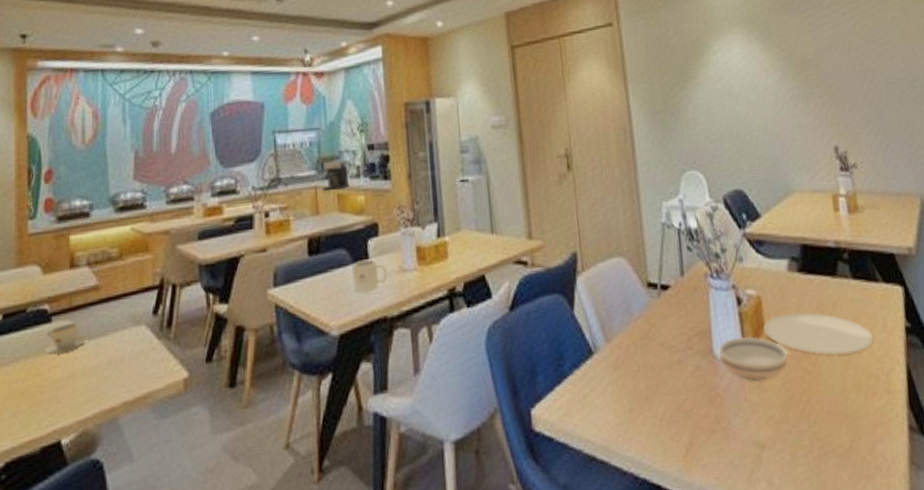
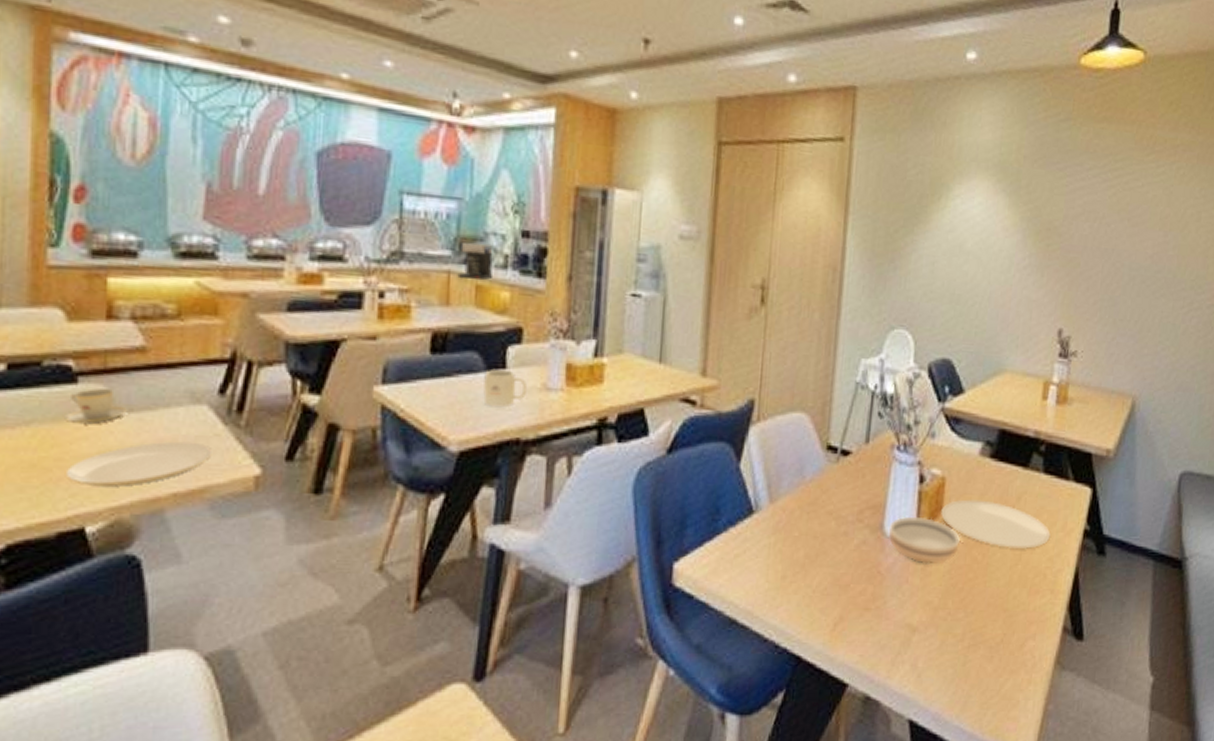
plate: none [46,357,151,405] -> present [67,441,213,487]

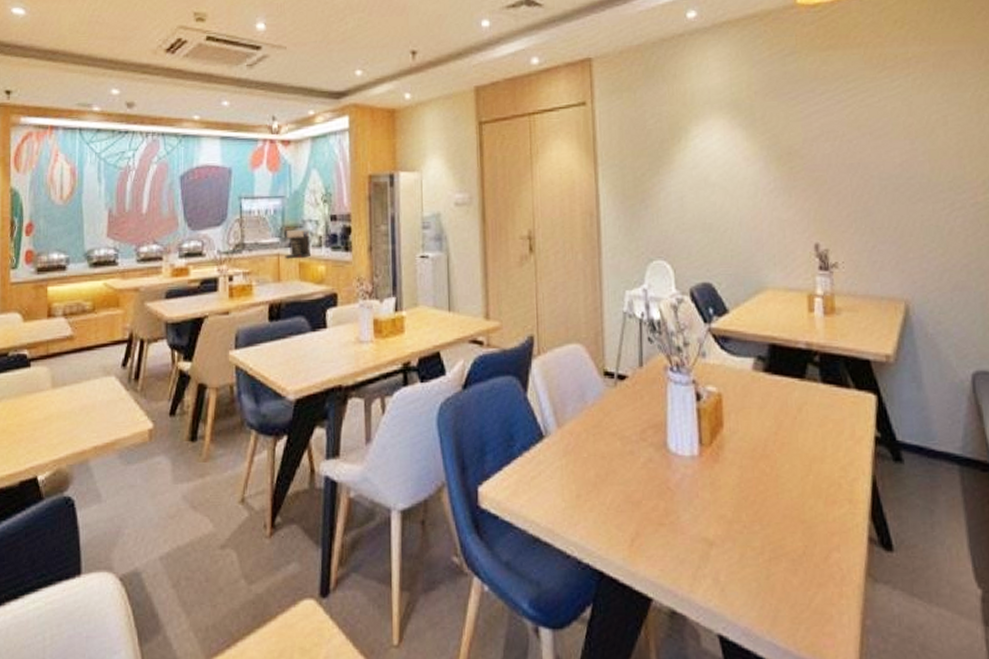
teacup: present [64,388,128,423] -> none [23,370,63,397]
plate: present [67,441,213,487] -> none [25,405,119,444]
mug: present [483,369,528,408] -> none [311,328,345,361]
bowl: present [889,517,961,564] -> none [672,434,746,479]
plate: present [941,499,1051,549] -> none [722,413,839,459]

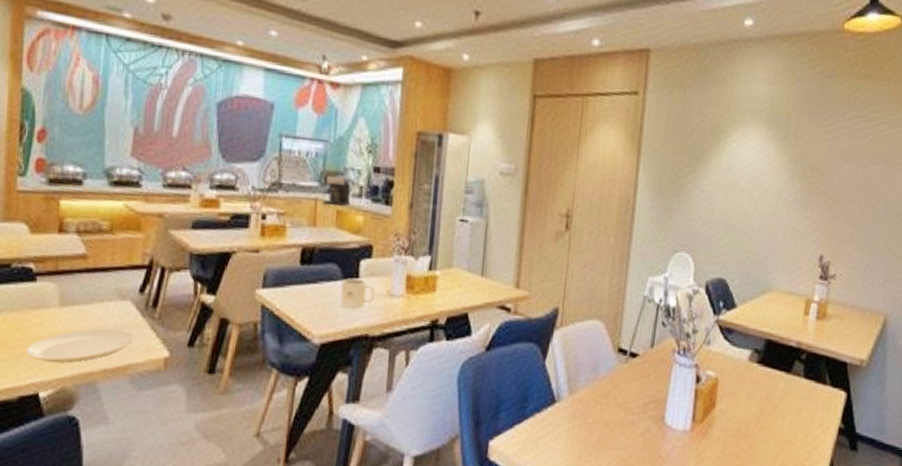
plate: none [25,405,119,444] -> present [26,328,134,363]
mug: none [311,328,345,361] -> present [340,278,376,310]

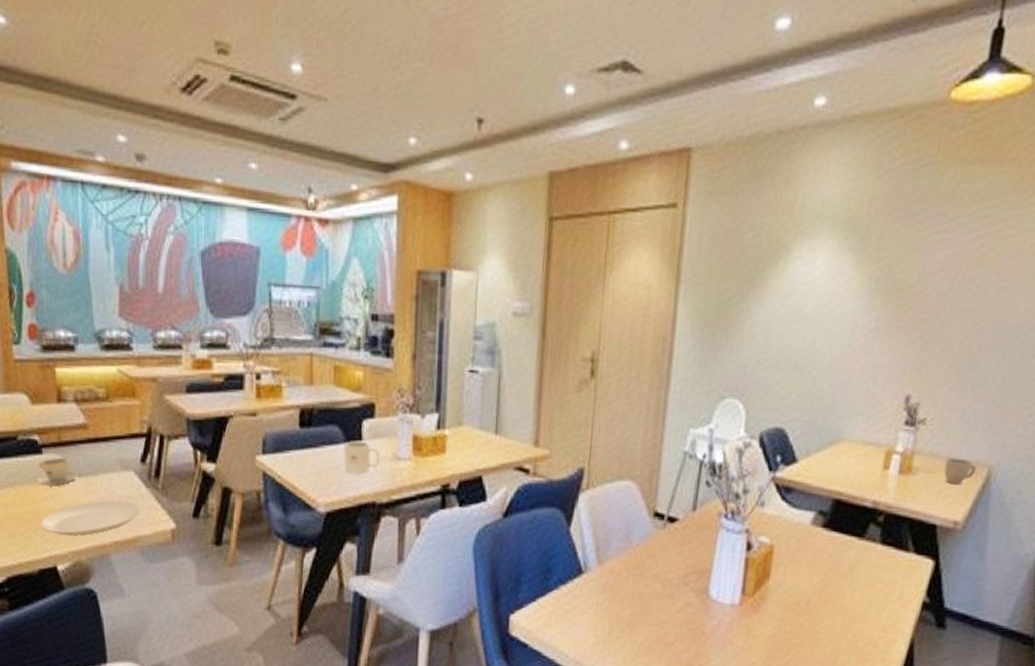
teacup: none [26,286,72,313] -> present [36,458,78,486]
coffee maker: present [322,175,351,207] -> none [318,326,349,362]
mug: none [851,307,876,330] -> present [943,457,977,485]

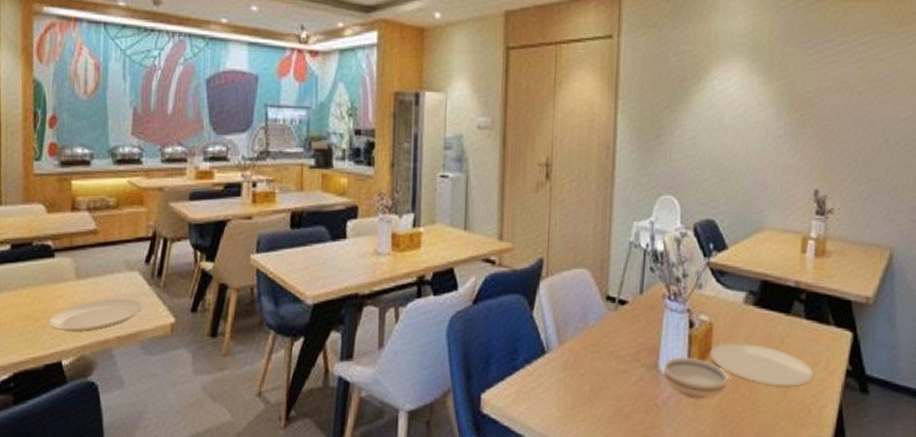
teacup: present [36,458,78,486] -> none [47,261,87,286]
coffee maker: none [318,326,349,362] -> present [308,140,335,171]
mug: present [344,440,381,475] -> none [330,239,363,269]
bowl: none [714,582,788,628] -> present [663,357,729,399]
plate: none [768,567,885,618] -> present [710,342,814,386]
mug: present [943,457,977,485] -> none [852,241,880,265]

